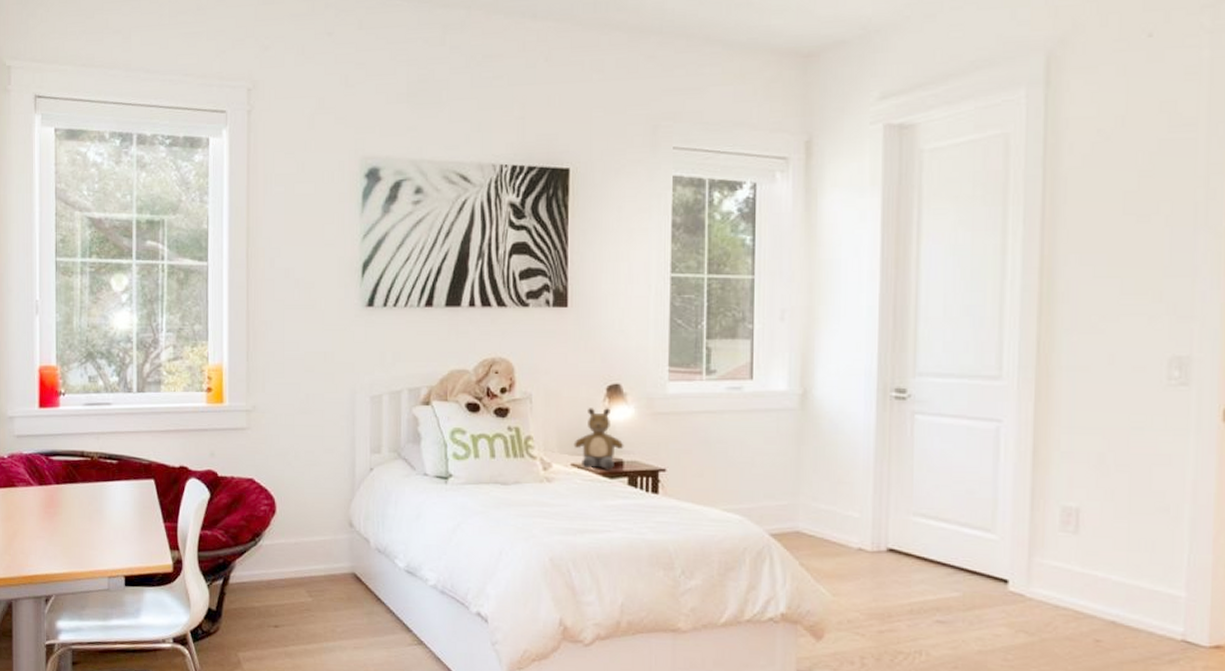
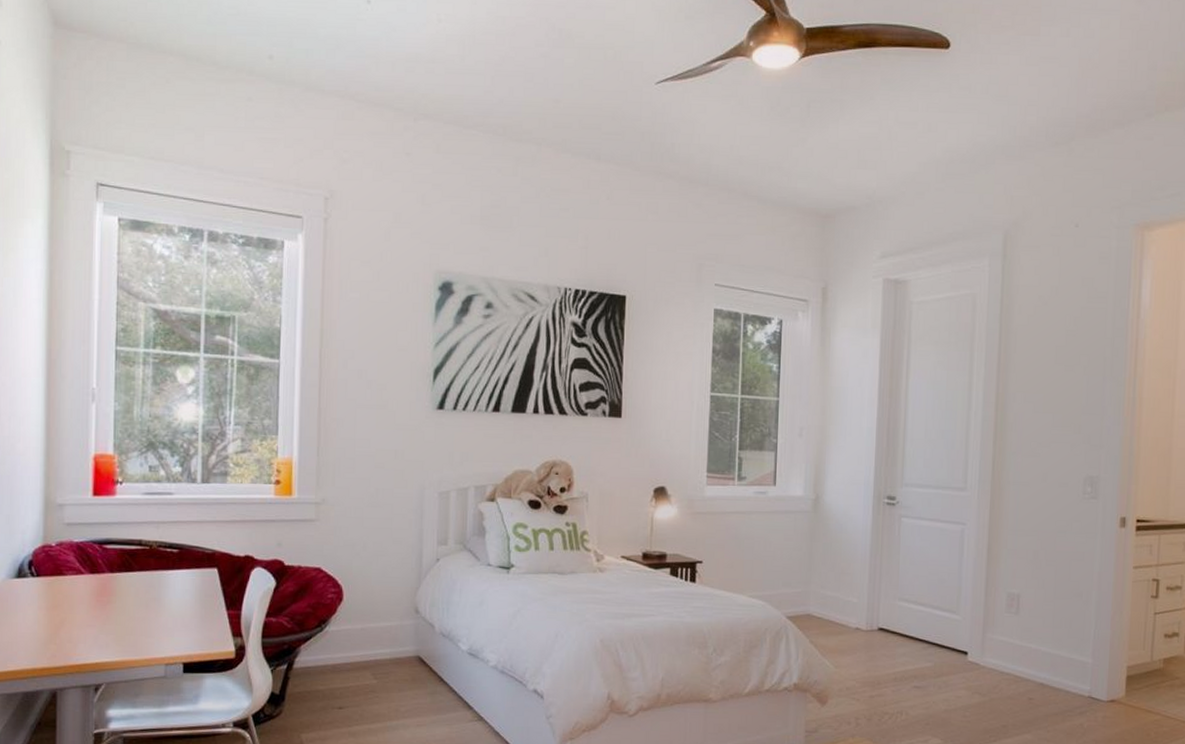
bear: present [573,408,624,469] -> none [624,507,668,561]

